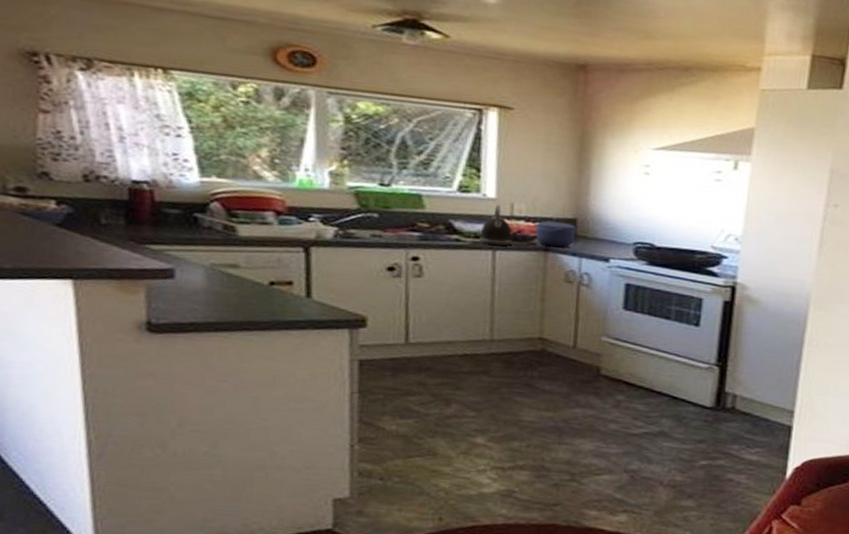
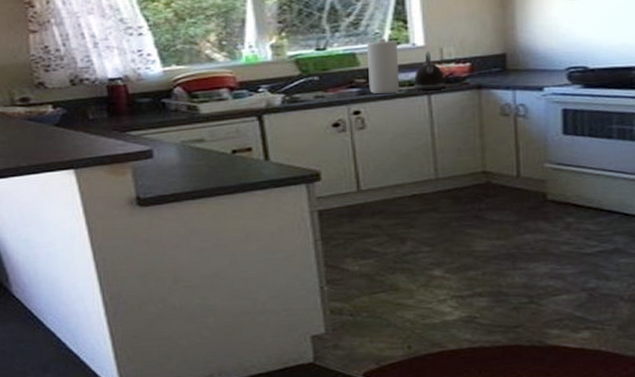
paper towel holder: none [432,183,468,243] -> present [367,38,399,94]
cooking pot: present [535,217,577,248] -> none [466,55,507,84]

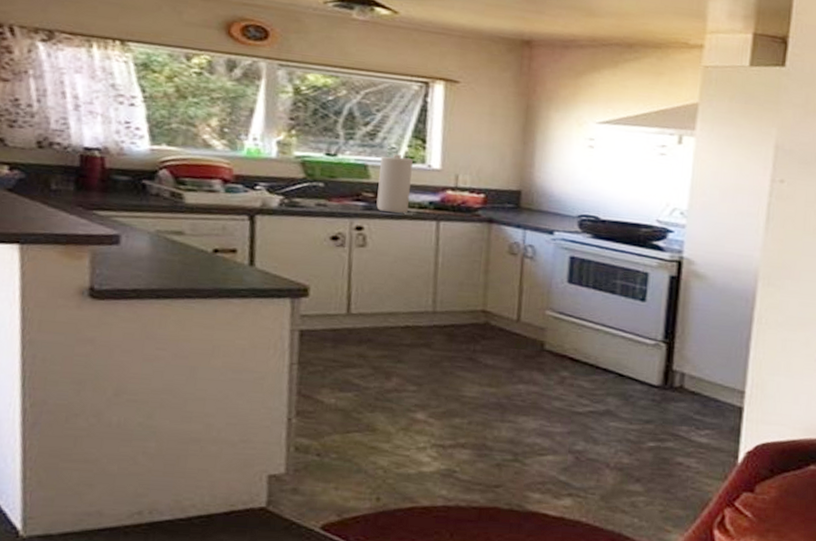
kettle: present [414,51,445,91] -> none [423,175,456,217]

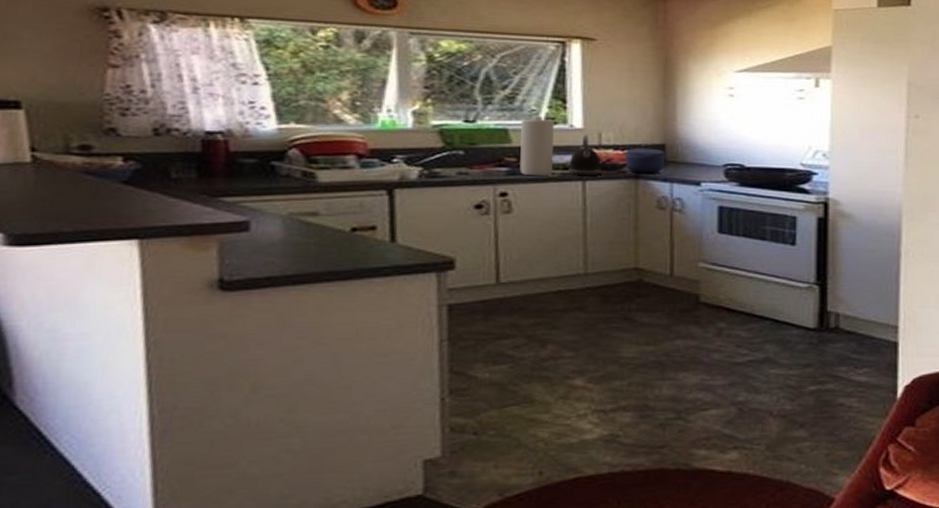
kettle: none [423,175,456,217] -> present [568,134,602,176]
cooking pot: none [480,189,521,220] -> present [624,144,666,174]

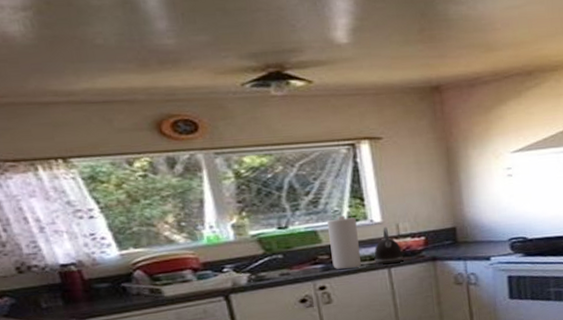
cooking pot: present [624,144,666,174] -> none [421,229,457,256]

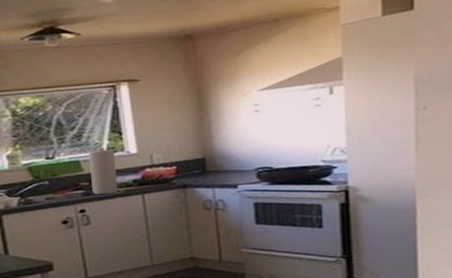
kettle: present [374,226,403,264] -> none [130,157,156,191]

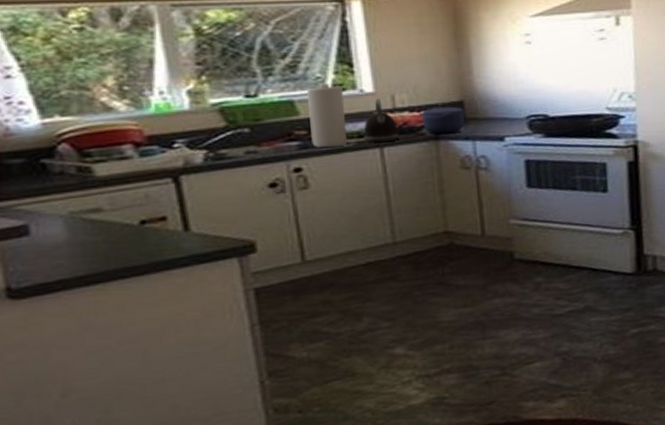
kettle: none [130,157,156,191] -> present [363,98,399,143]
cooking pot: none [173,159,207,184] -> present [421,102,465,135]

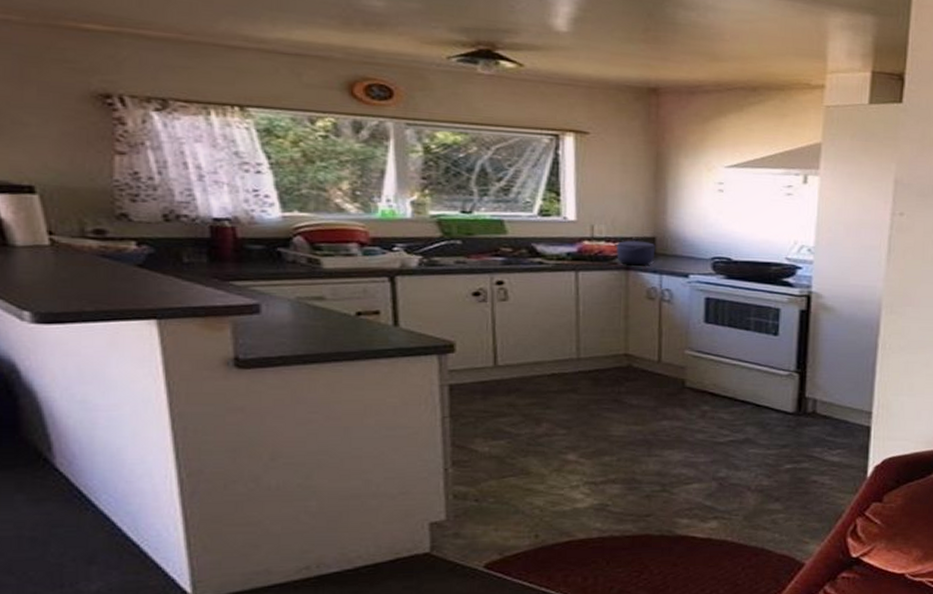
paper towel holder: present [307,83,347,148] -> none [515,208,548,266]
kettle: present [363,98,399,143] -> none [562,226,594,267]

